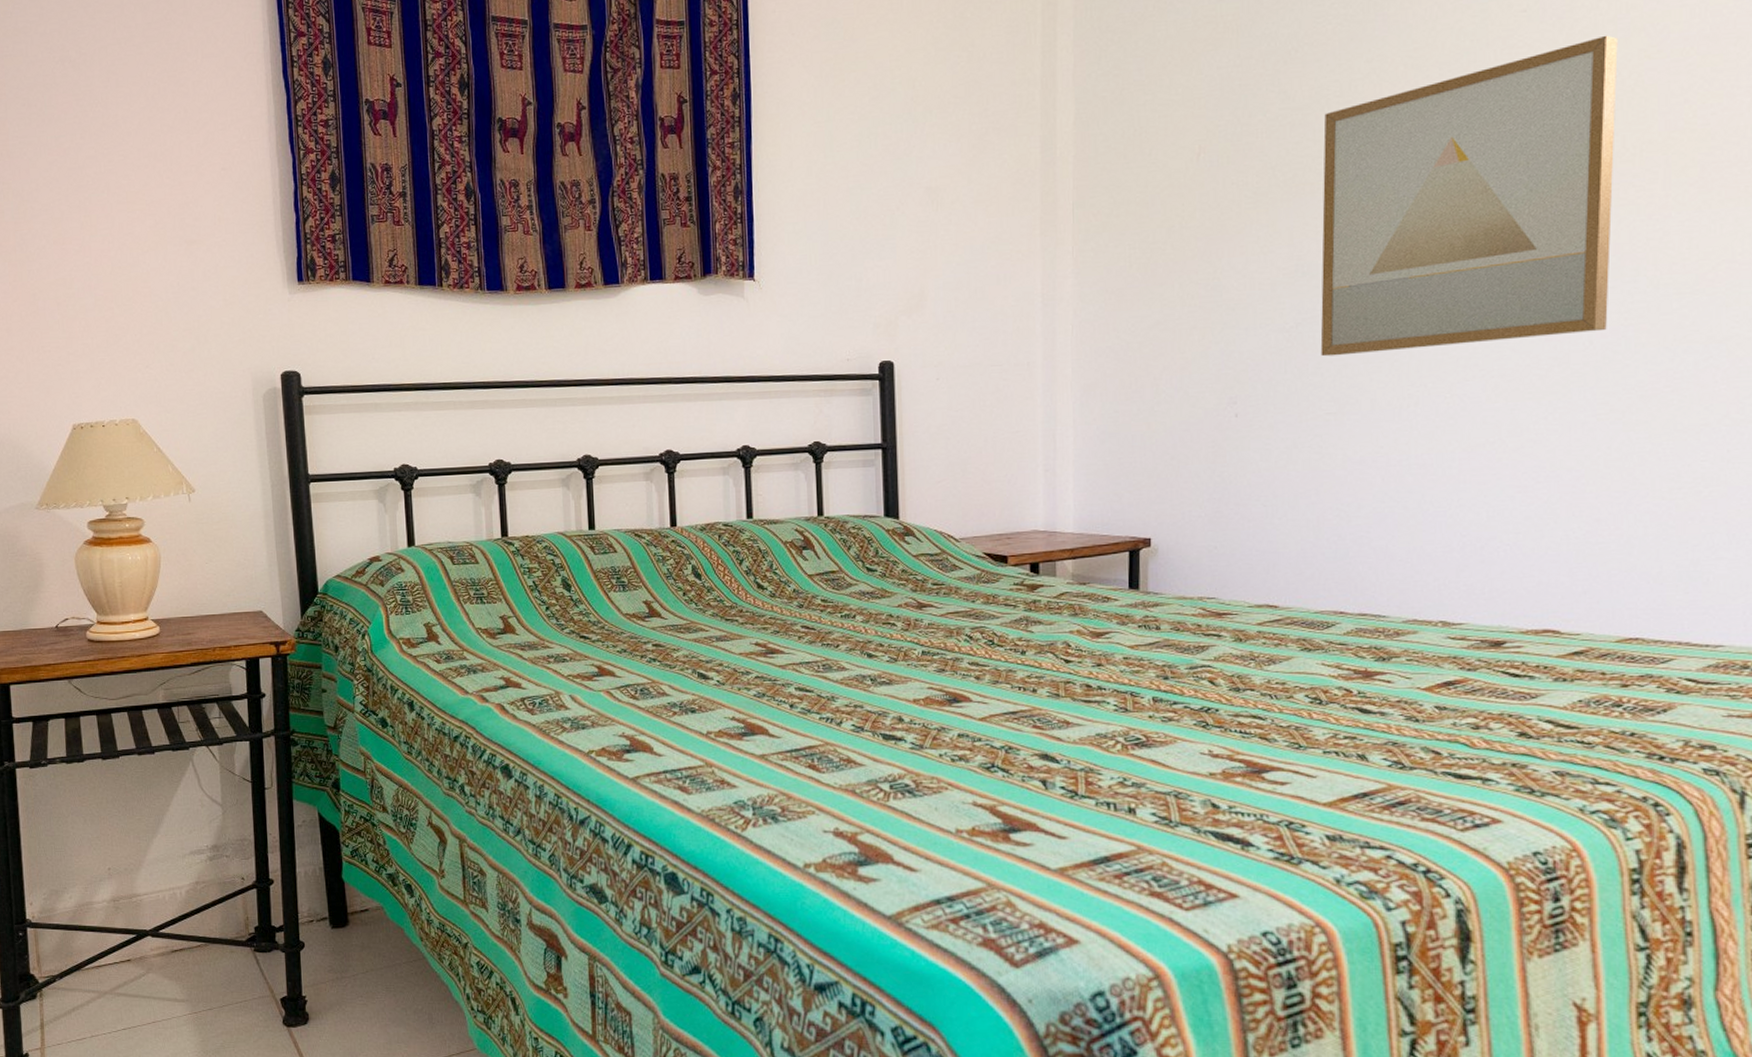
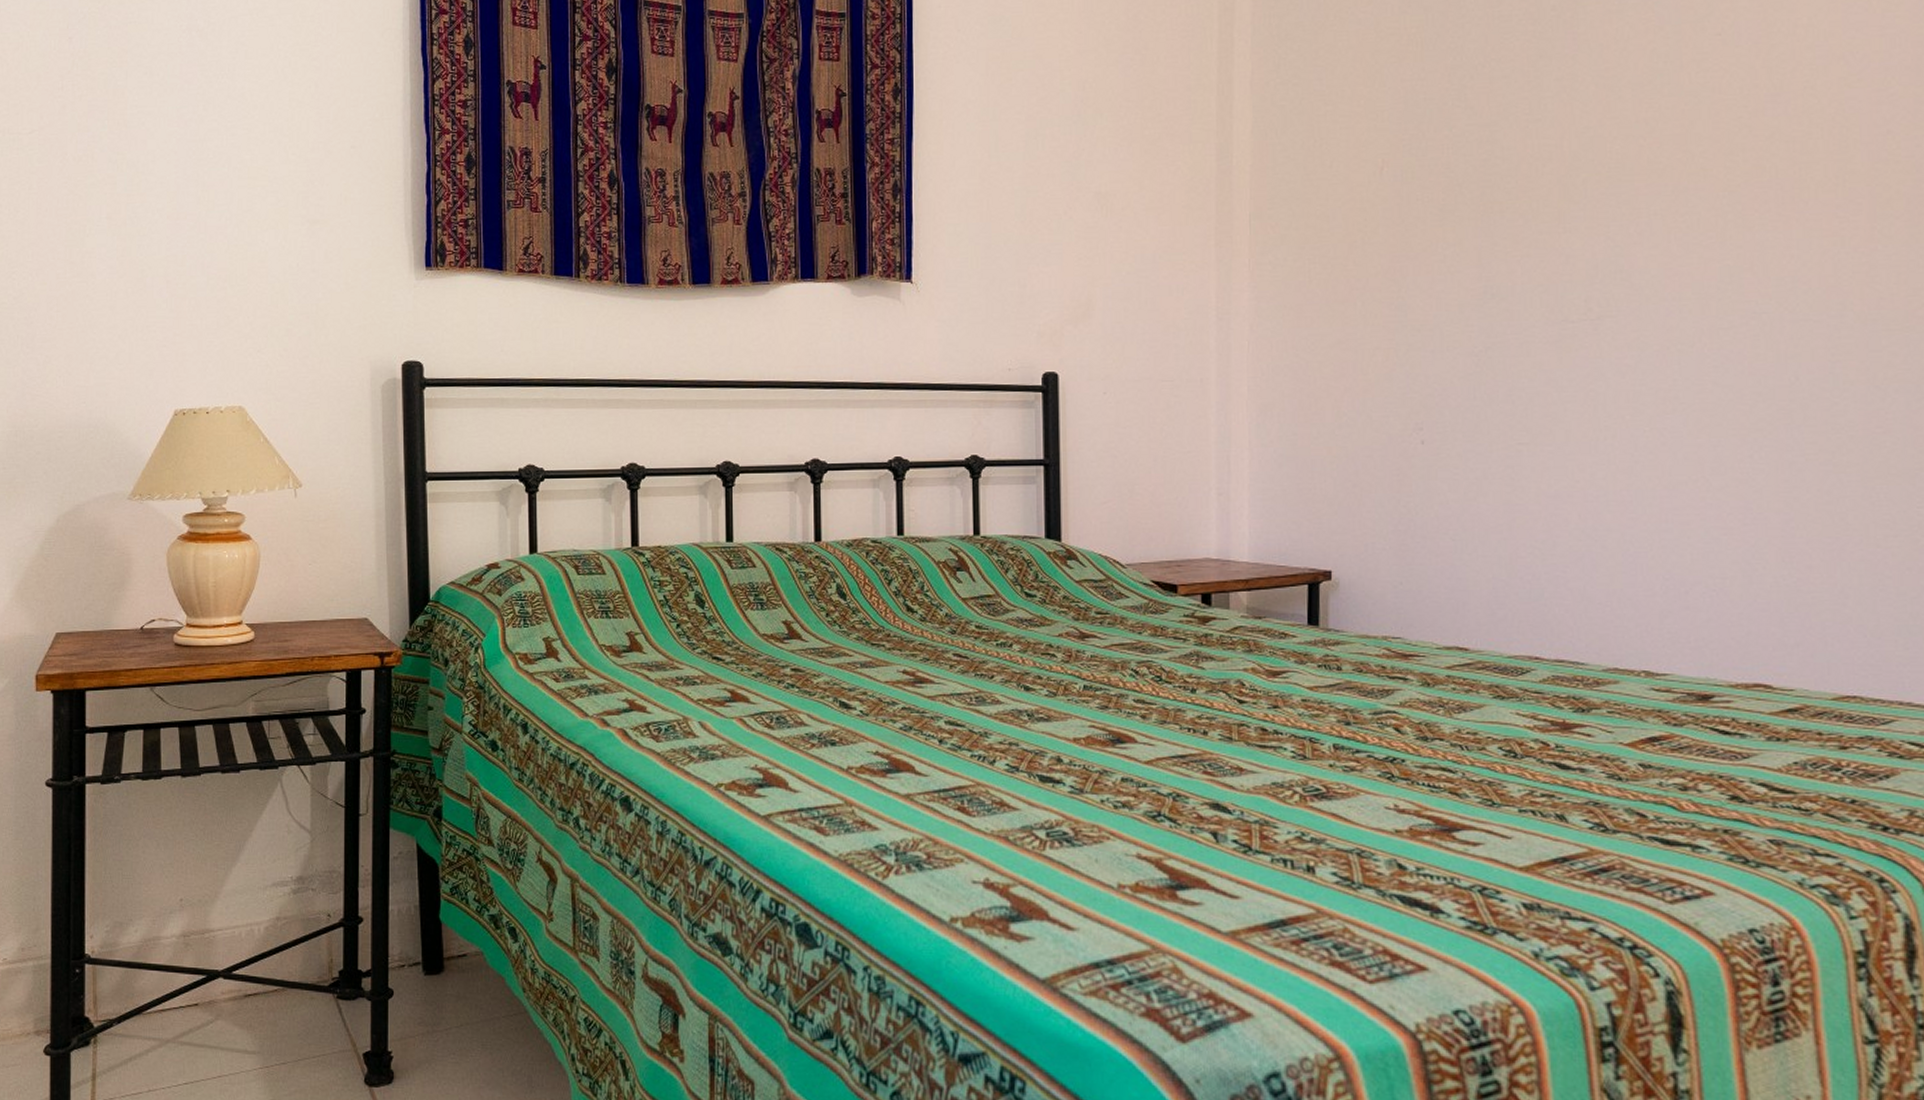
wall art: present [1320,35,1618,357] -> none [1511,62,1817,384]

